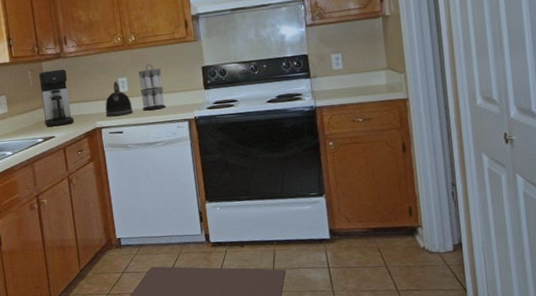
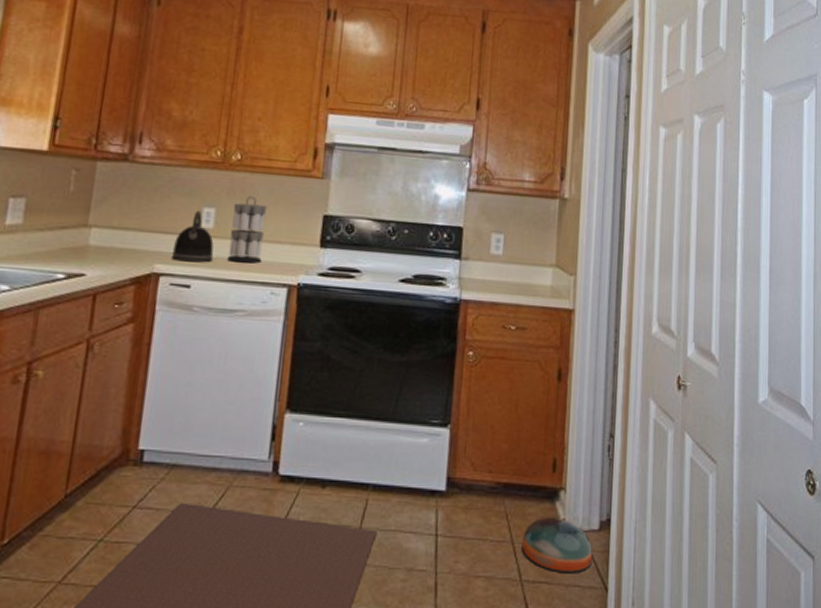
coffee maker: present [38,69,75,127] -> none [75,175,130,260]
pet bowl: none [393,246,452,283] -> present [521,517,593,574]

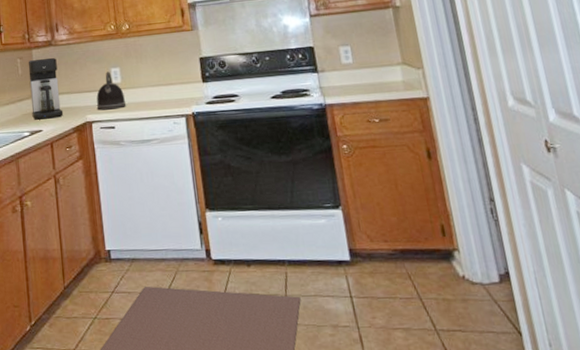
coffee maker: none [75,175,130,260] -> present [28,57,64,120]
spice rack: present [226,196,267,264] -> none [132,53,162,105]
pet bowl: present [521,517,593,574] -> none [428,274,500,322]

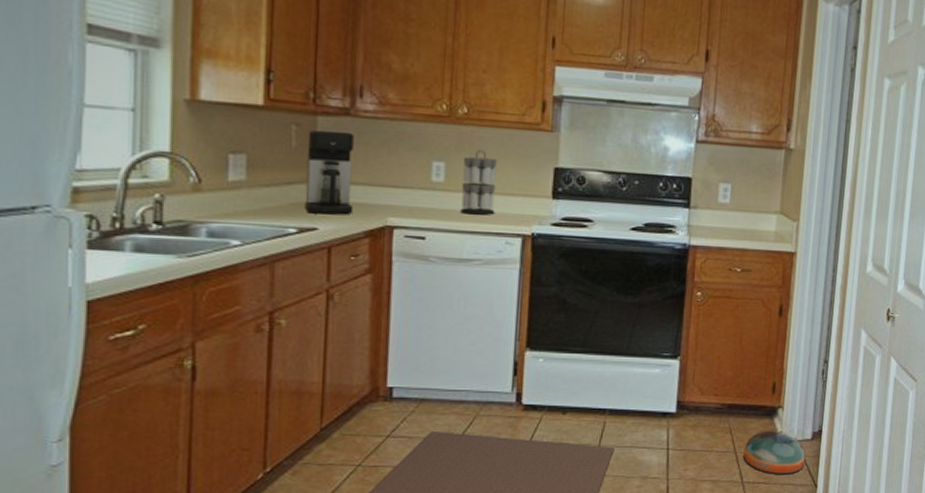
kettle: present [96,71,127,111] -> none [403,165,447,216]
spice rack: none [132,53,162,105] -> present [460,150,497,215]
pet bowl: none [428,274,500,322] -> present [743,430,806,475]

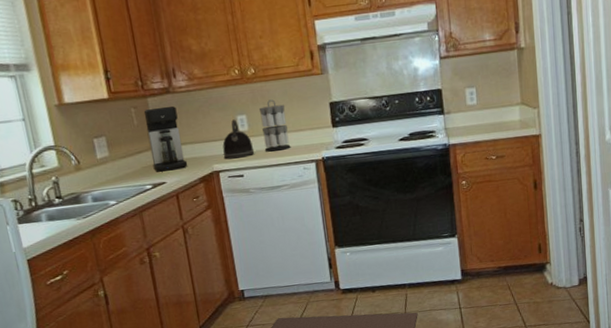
kettle: none [403,165,447,216] -> present [222,119,255,160]
pet bowl: present [743,430,806,475] -> none [522,282,577,317]

